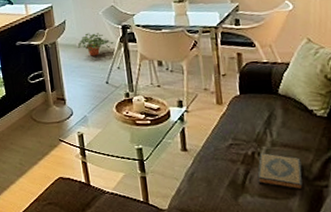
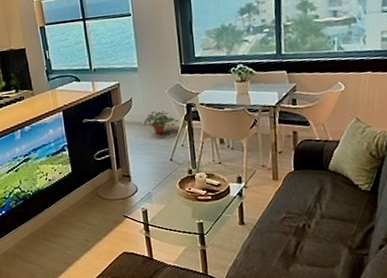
hardback book: present [257,153,303,190] -> none [307,225,347,259]

